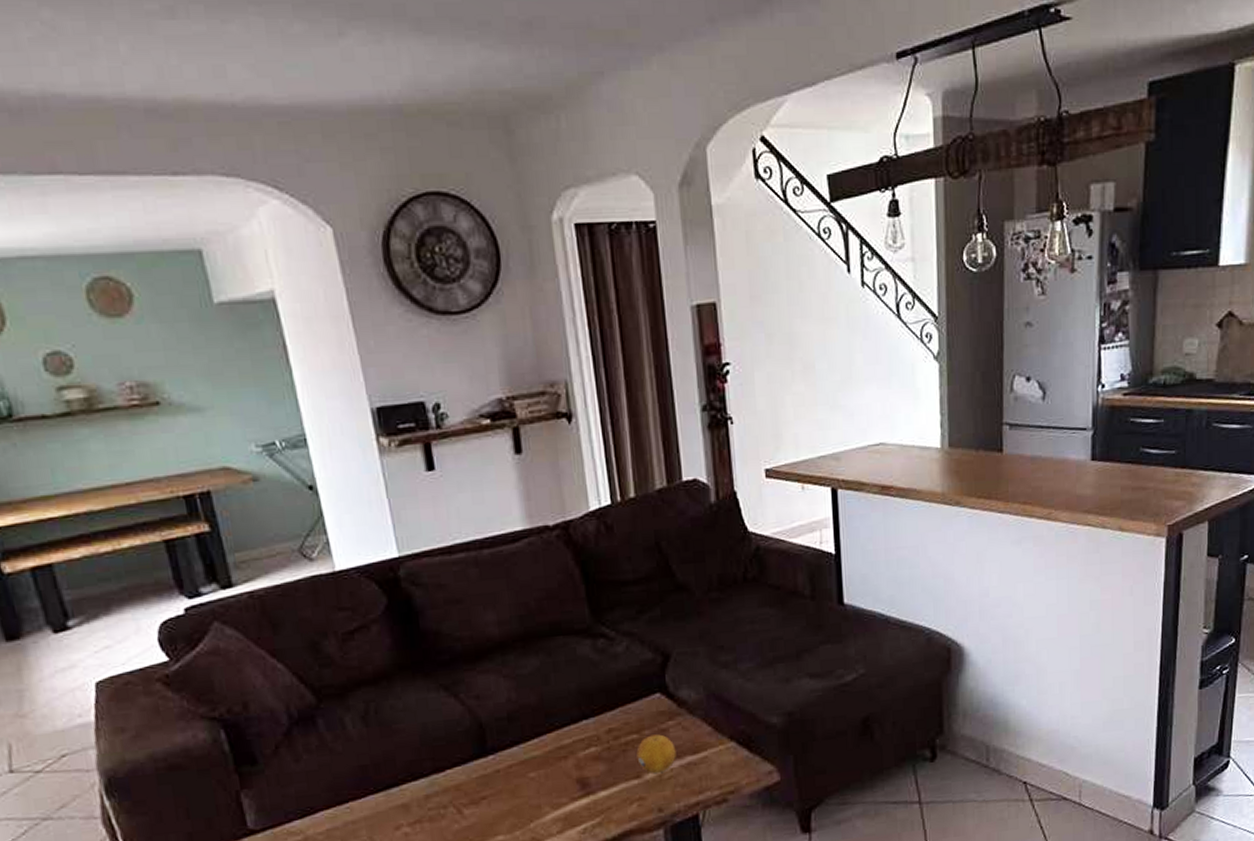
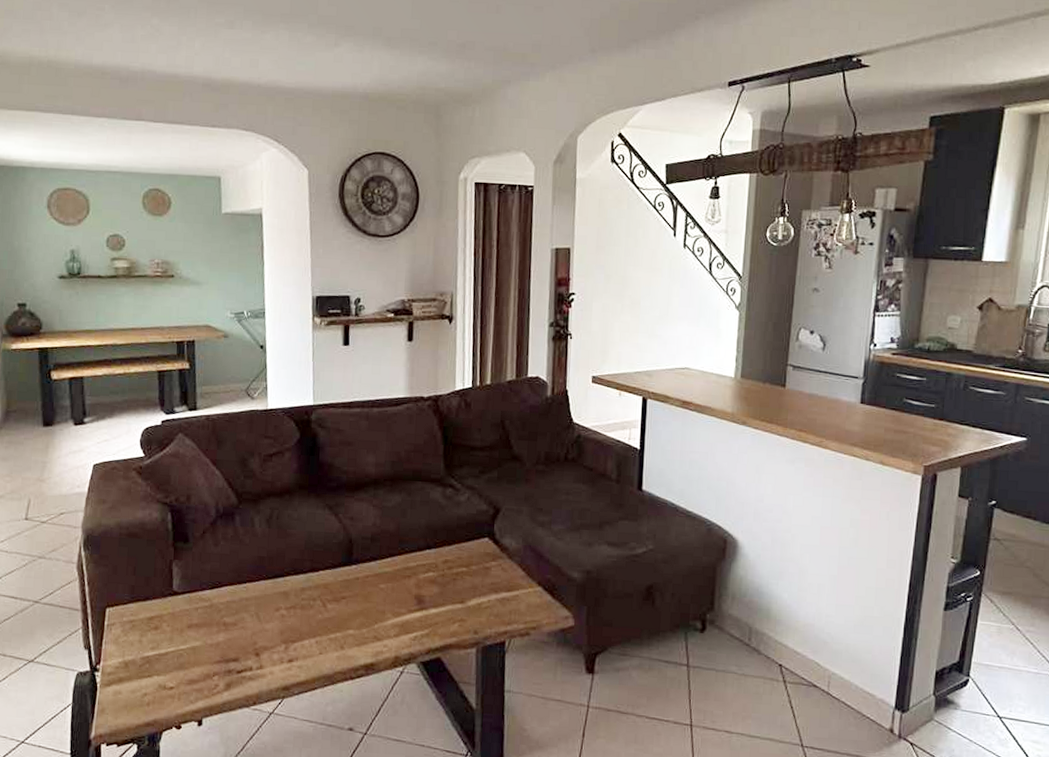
fruit: present [636,734,676,774] -> none [463,570,494,603]

